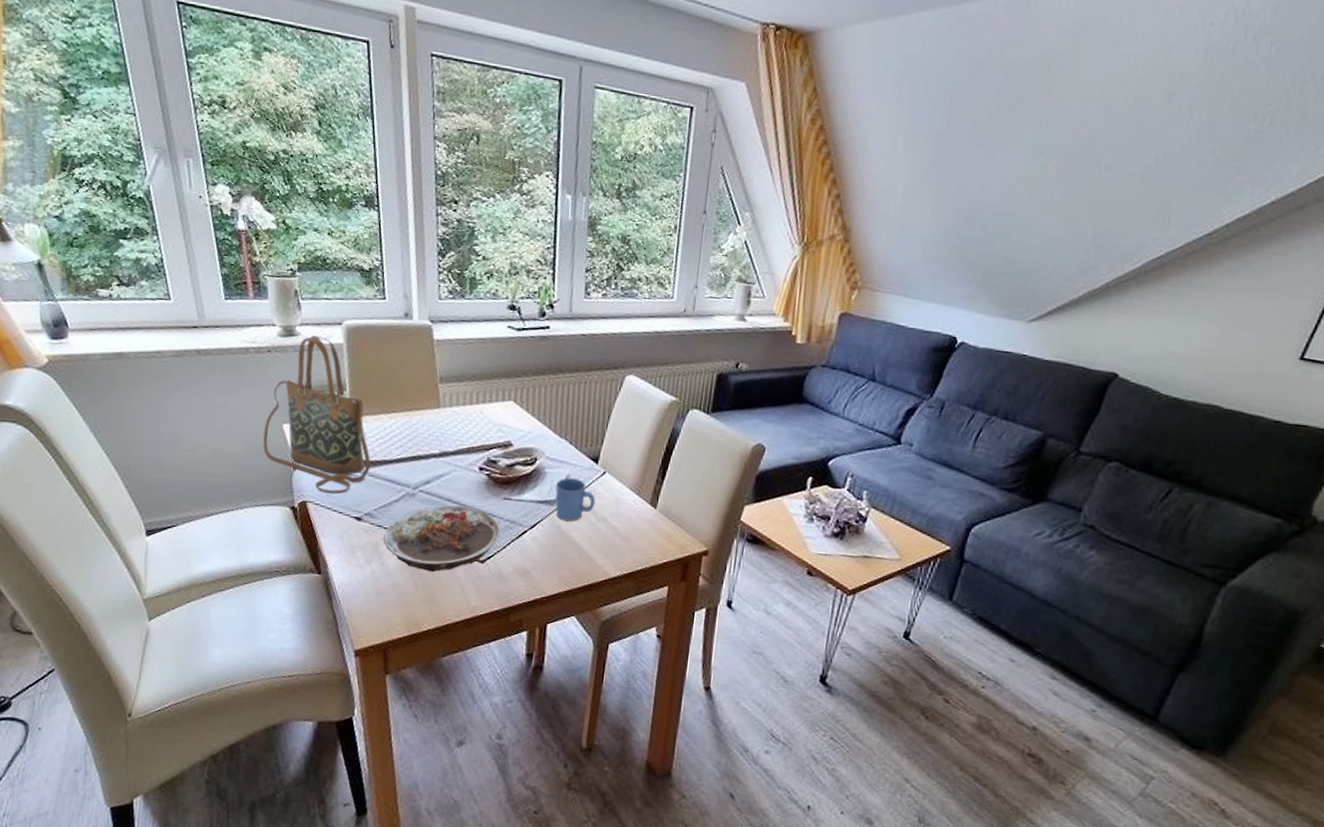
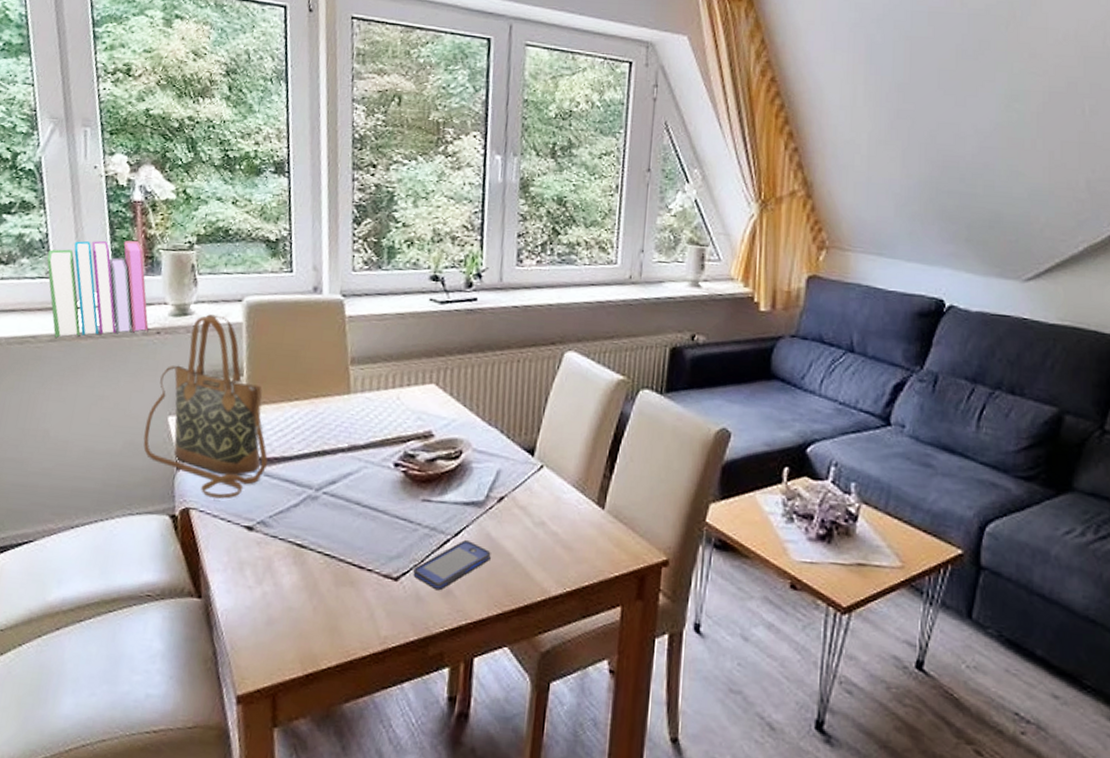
books: none [164,266,260,353] -> present [46,240,149,337]
plate: present [383,505,501,572] -> none [278,509,419,594]
mobile phone: none [496,532,561,572] -> present [413,540,491,591]
mug: present [555,478,596,522] -> none [484,473,532,528]

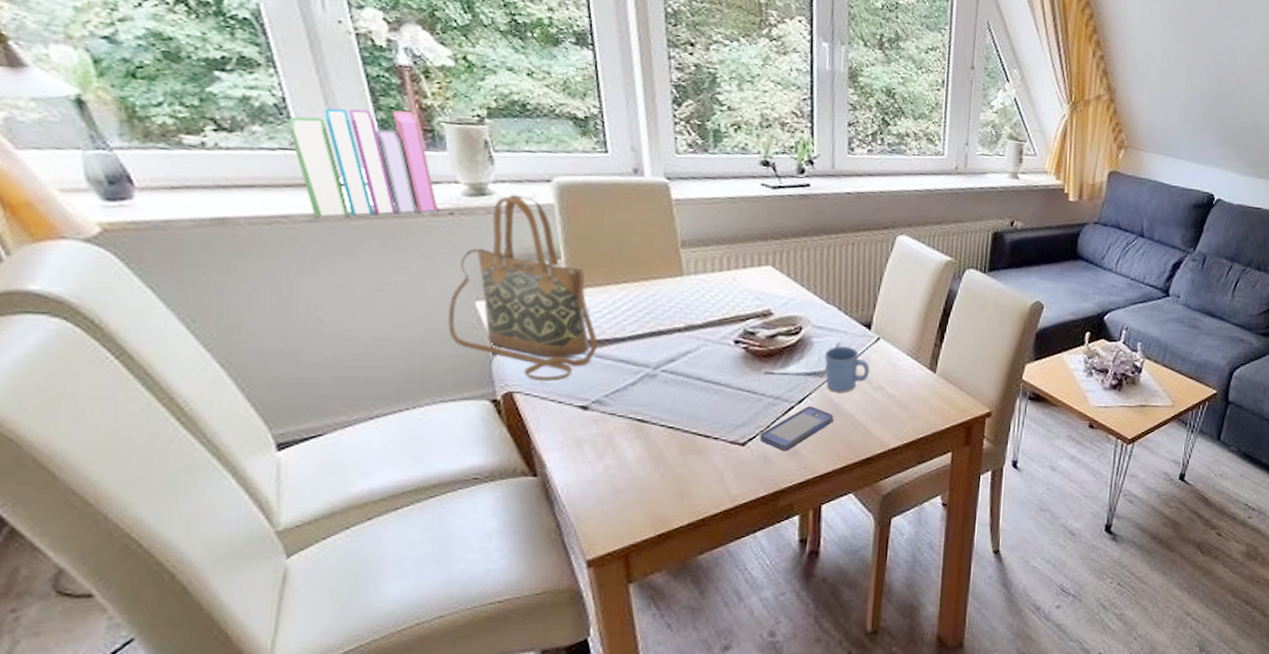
mug: none [484,473,532,528] -> present [825,346,870,393]

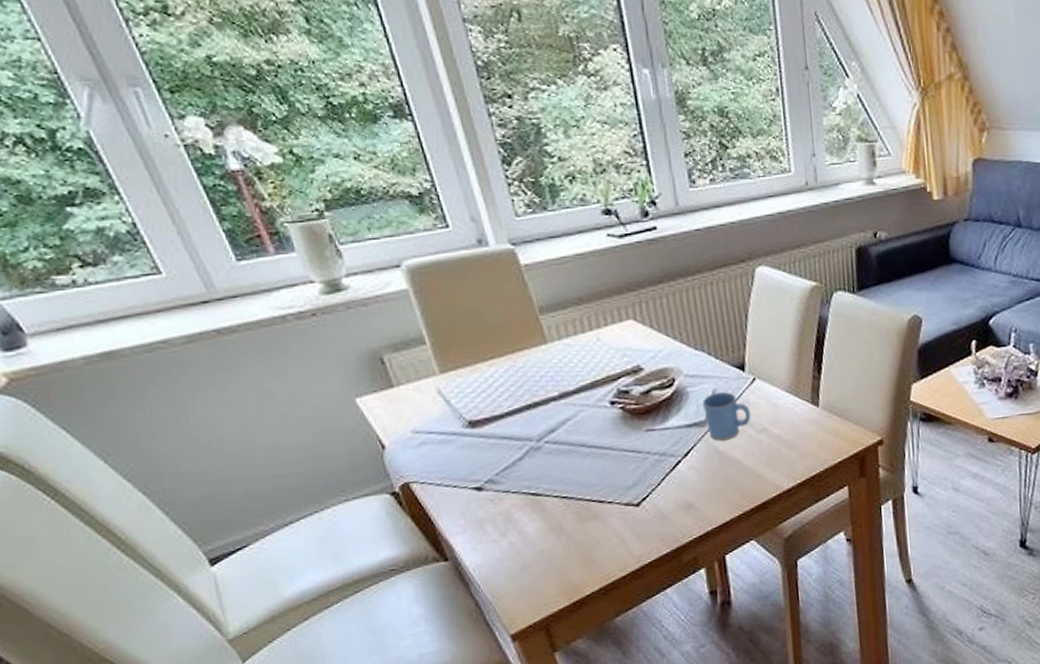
books: present [288,108,439,218] -> none [144,216,301,338]
handbag: present [448,195,598,382] -> none [331,285,479,469]
mobile phone: present [760,406,834,451] -> none [652,458,723,507]

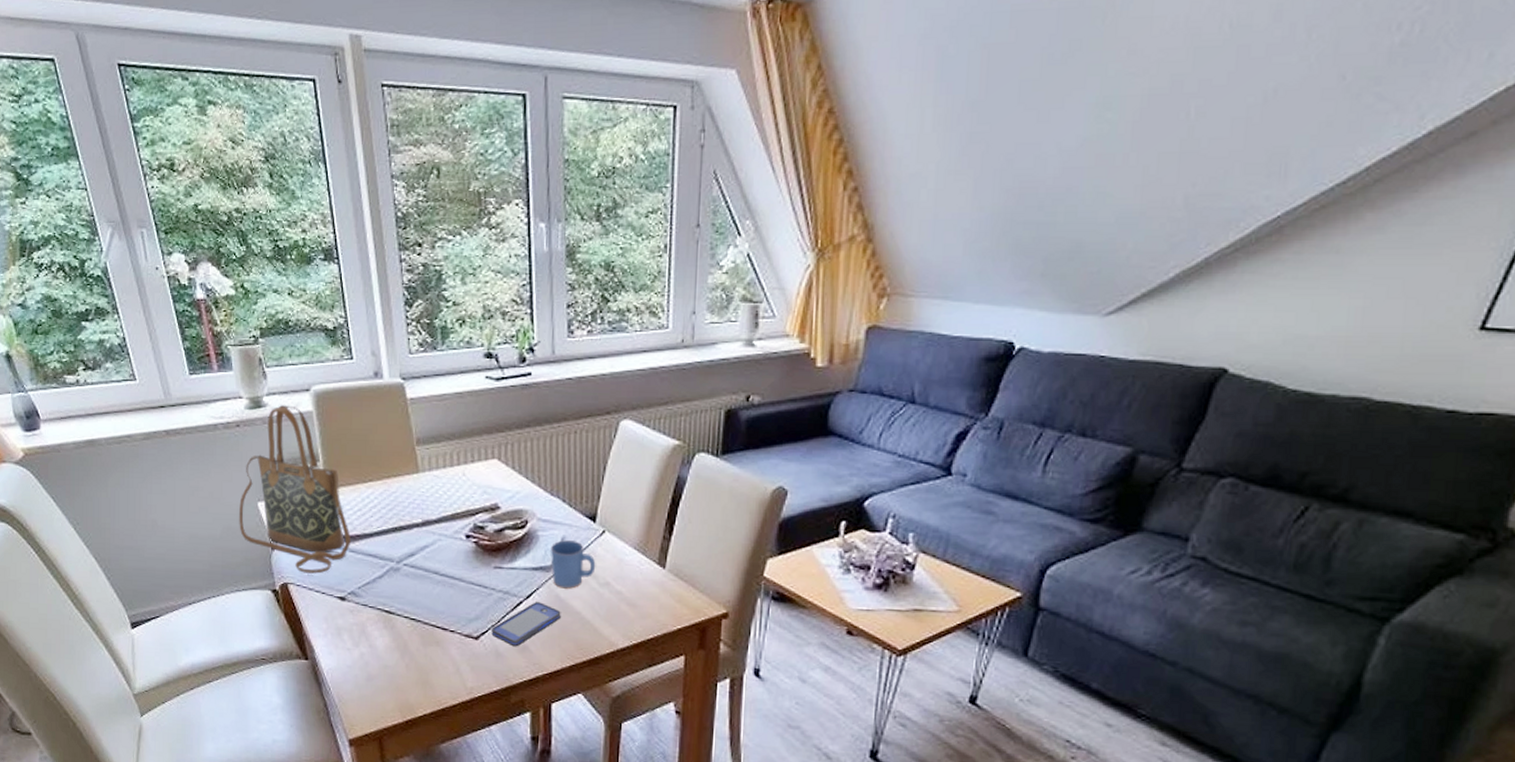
handbag: none [331,285,479,469] -> present [239,405,351,574]
mobile phone: none [652,458,723,507] -> present [491,602,561,647]

